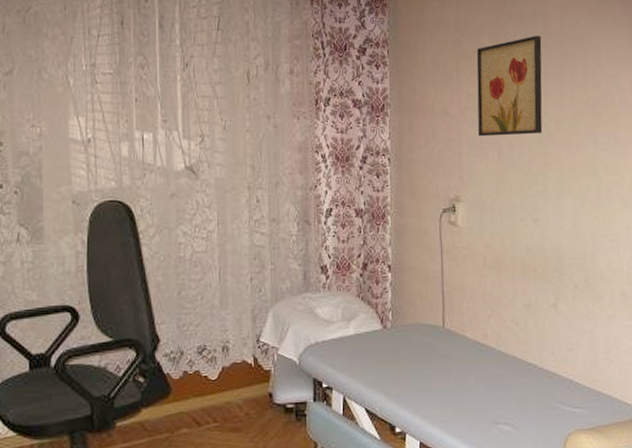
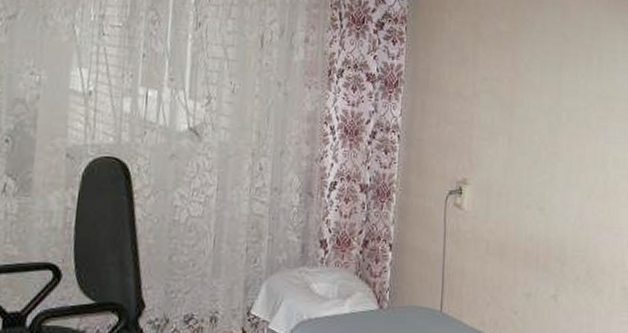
wall art: present [476,36,543,137] -> none [490,25,559,123]

